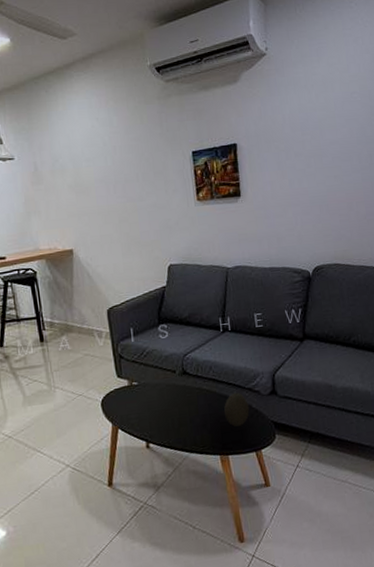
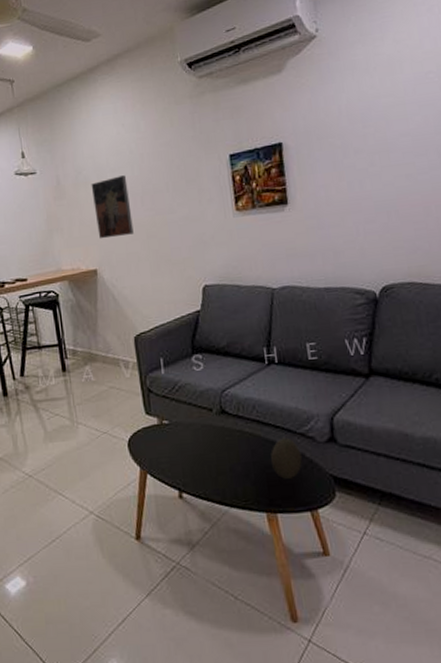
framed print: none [67,165,107,222] -> present [91,175,134,239]

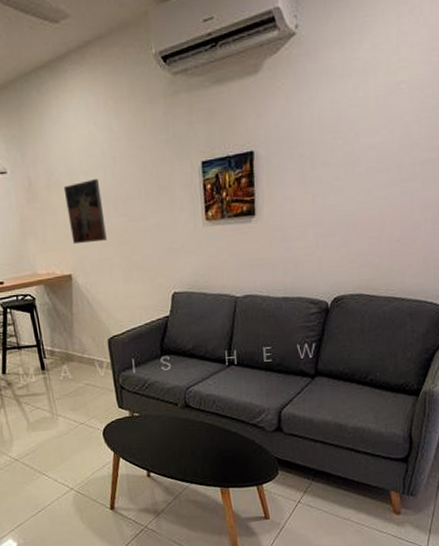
decorative egg: present [271,437,302,479] -> none [226,427,252,461]

